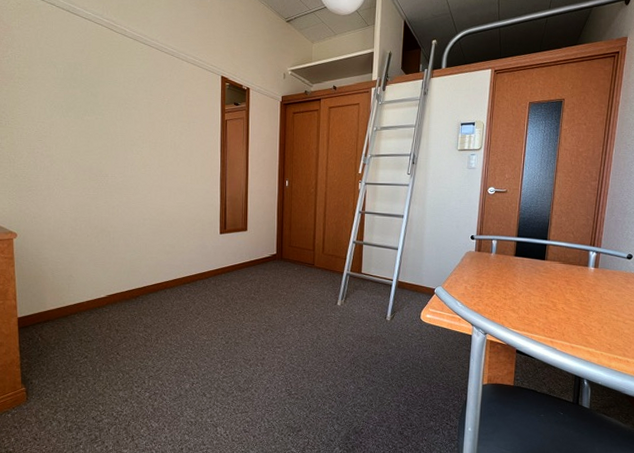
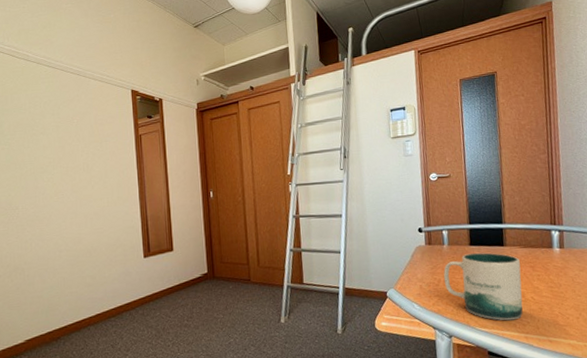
mug: none [487,264,557,326] -> present [443,252,523,321]

